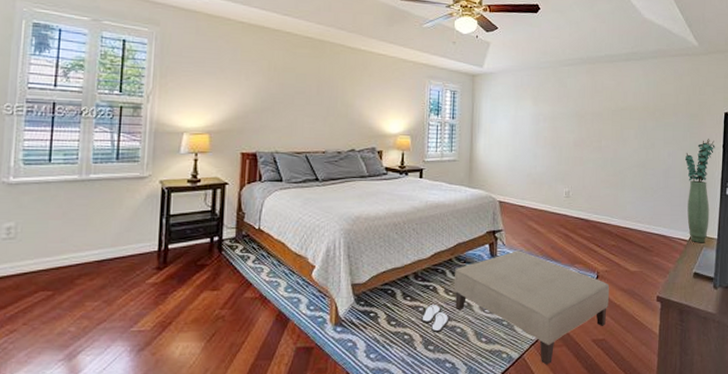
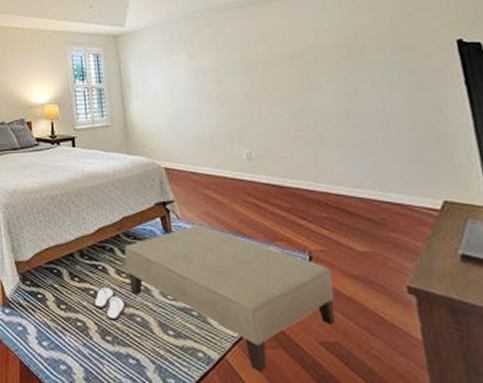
vase: present [684,139,715,243] -> none [408,75,471,214]

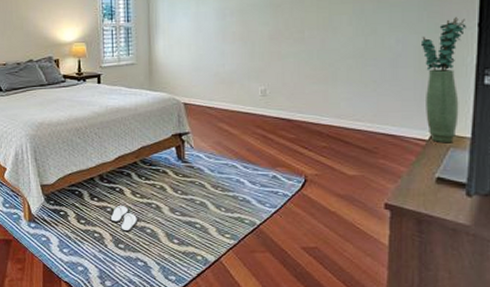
ottoman: present [124,225,335,372] -> none [140,153,322,270]
vase: none [408,75,471,214] -> present [420,17,466,143]

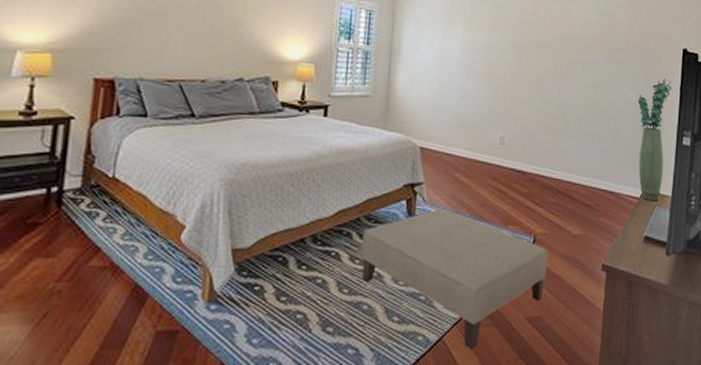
slippers: present [110,206,138,233] -> none [319,275,355,311]
ottoman: none [140,153,322,270] -> present [360,208,548,349]

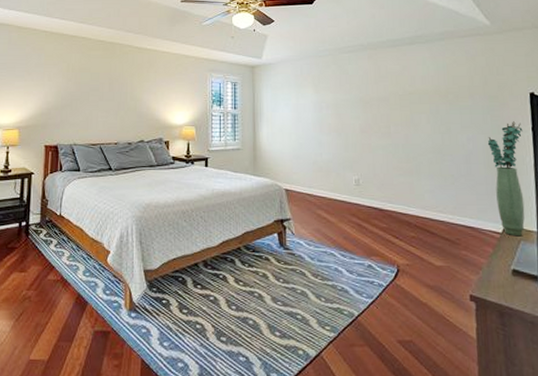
ottoman: present [360,208,548,349] -> none [243,240,414,366]

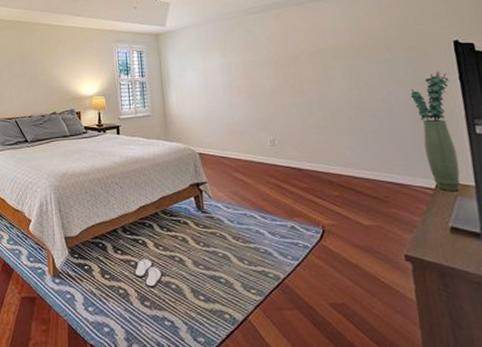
slippers: none [213,294,241,324] -> present [134,259,163,289]

